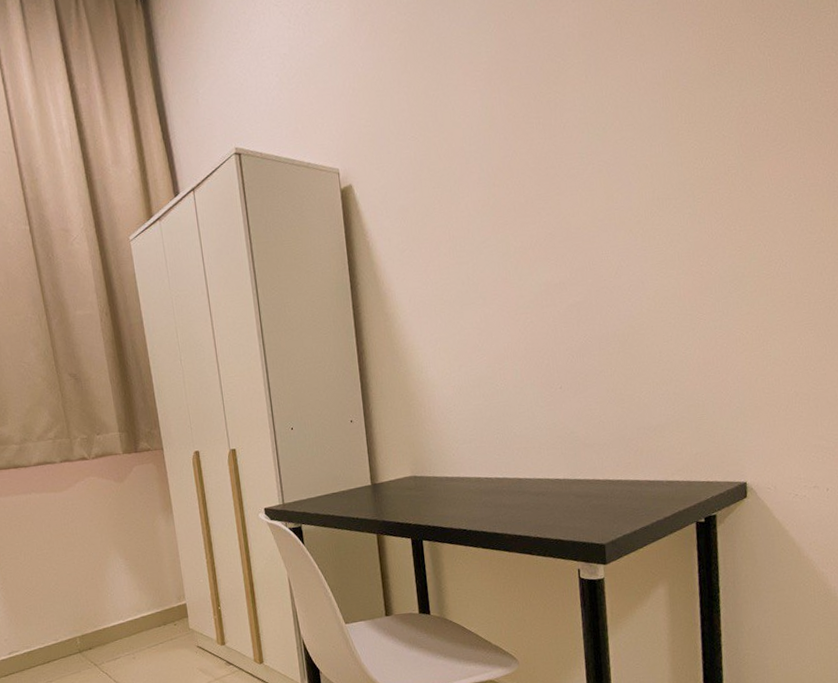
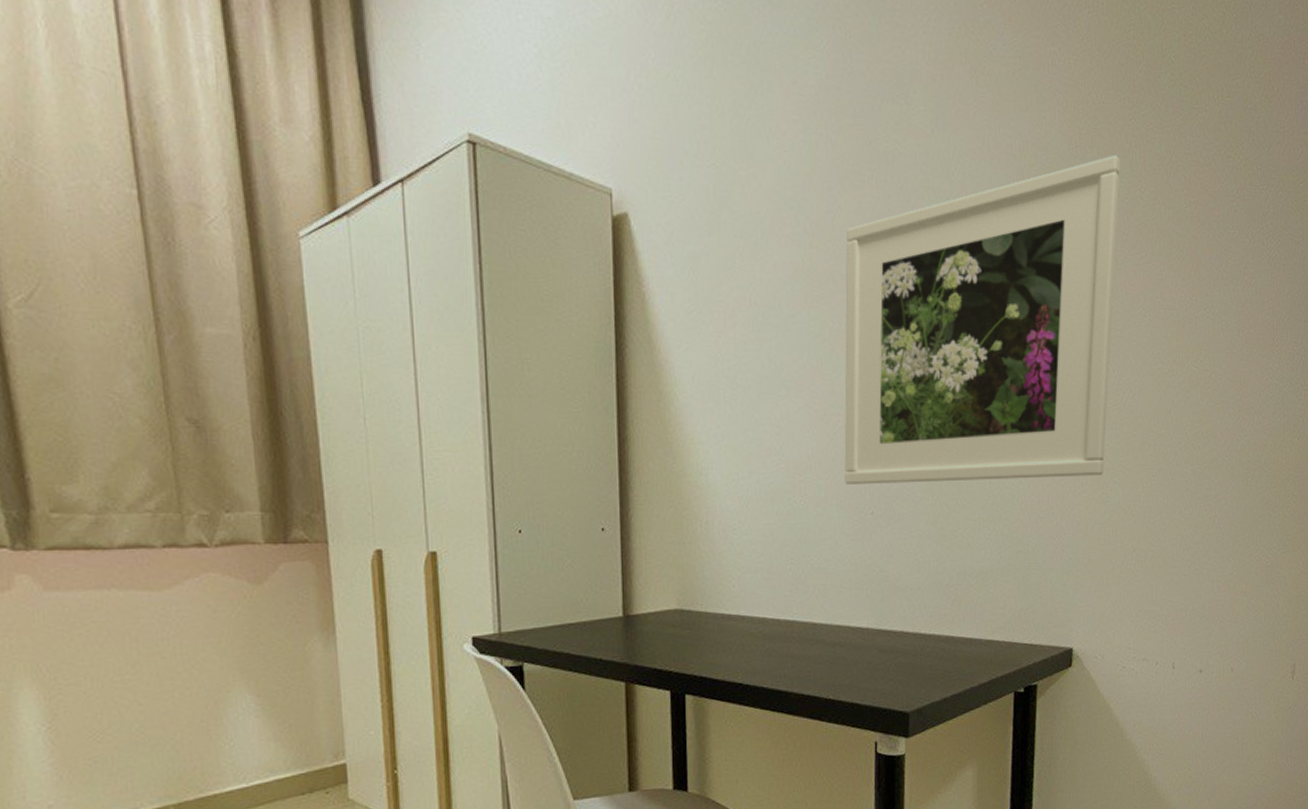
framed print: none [522,65,763,367] -> present [844,154,1120,484]

